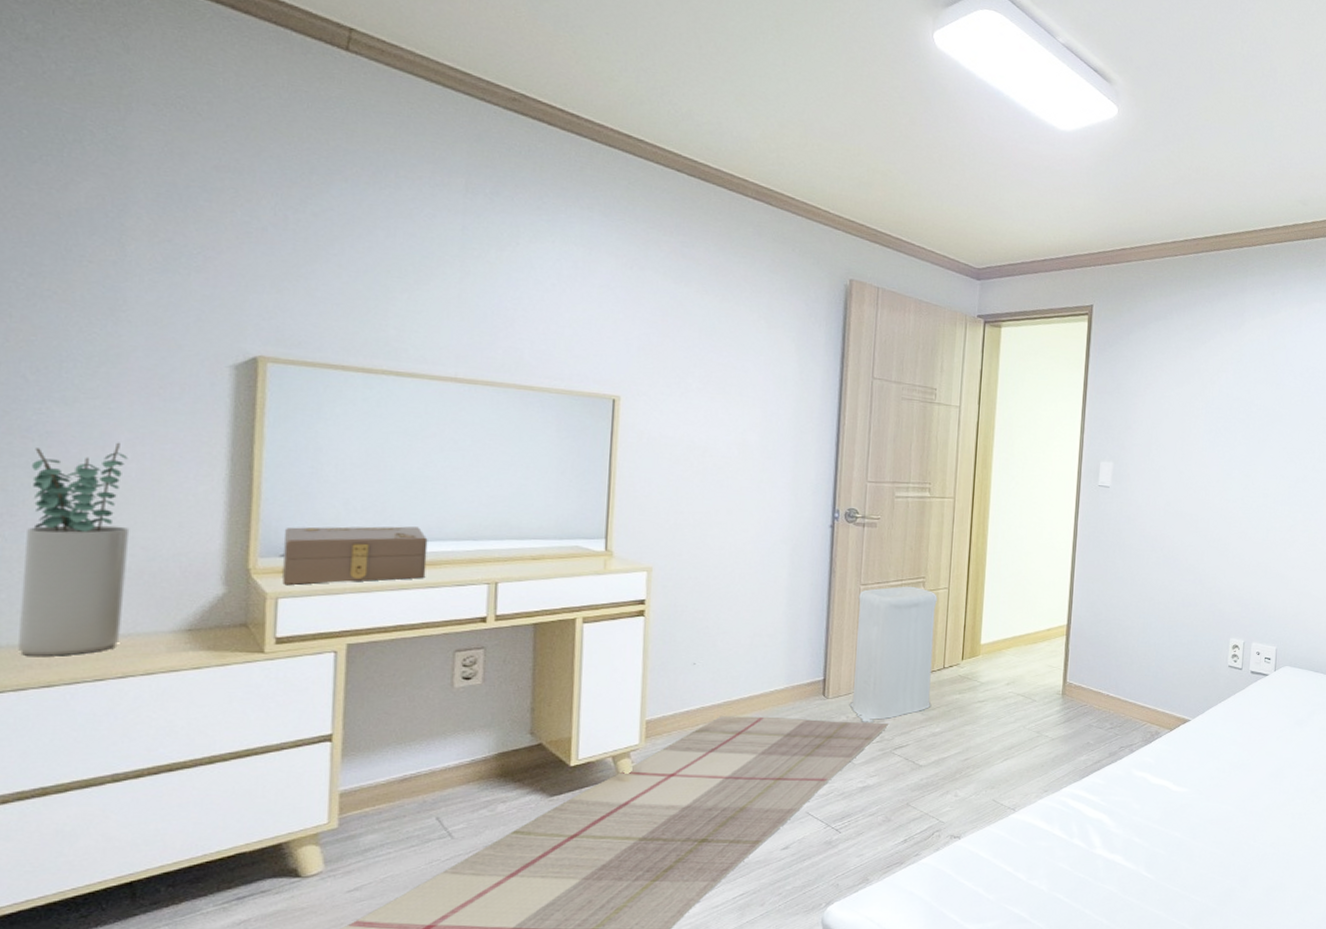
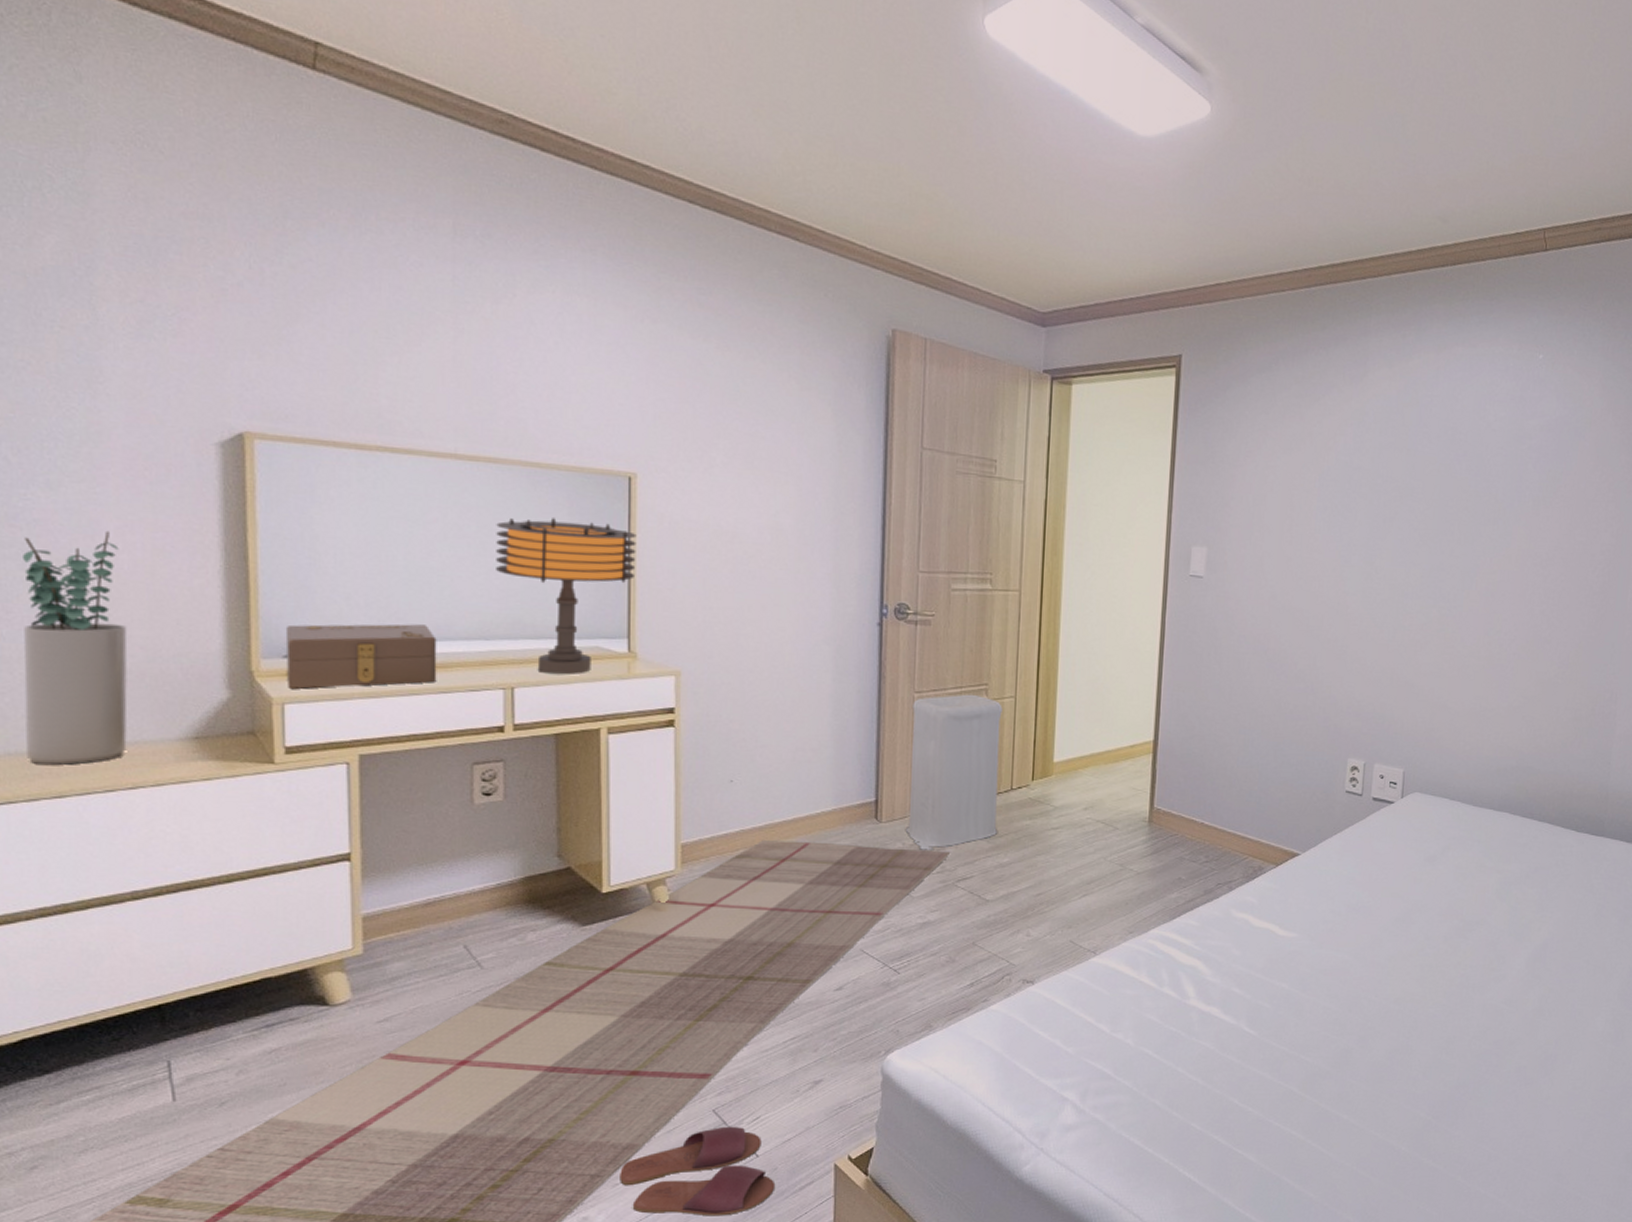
table lamp: none [487,433,618,572] -> present [496,517,637,676]

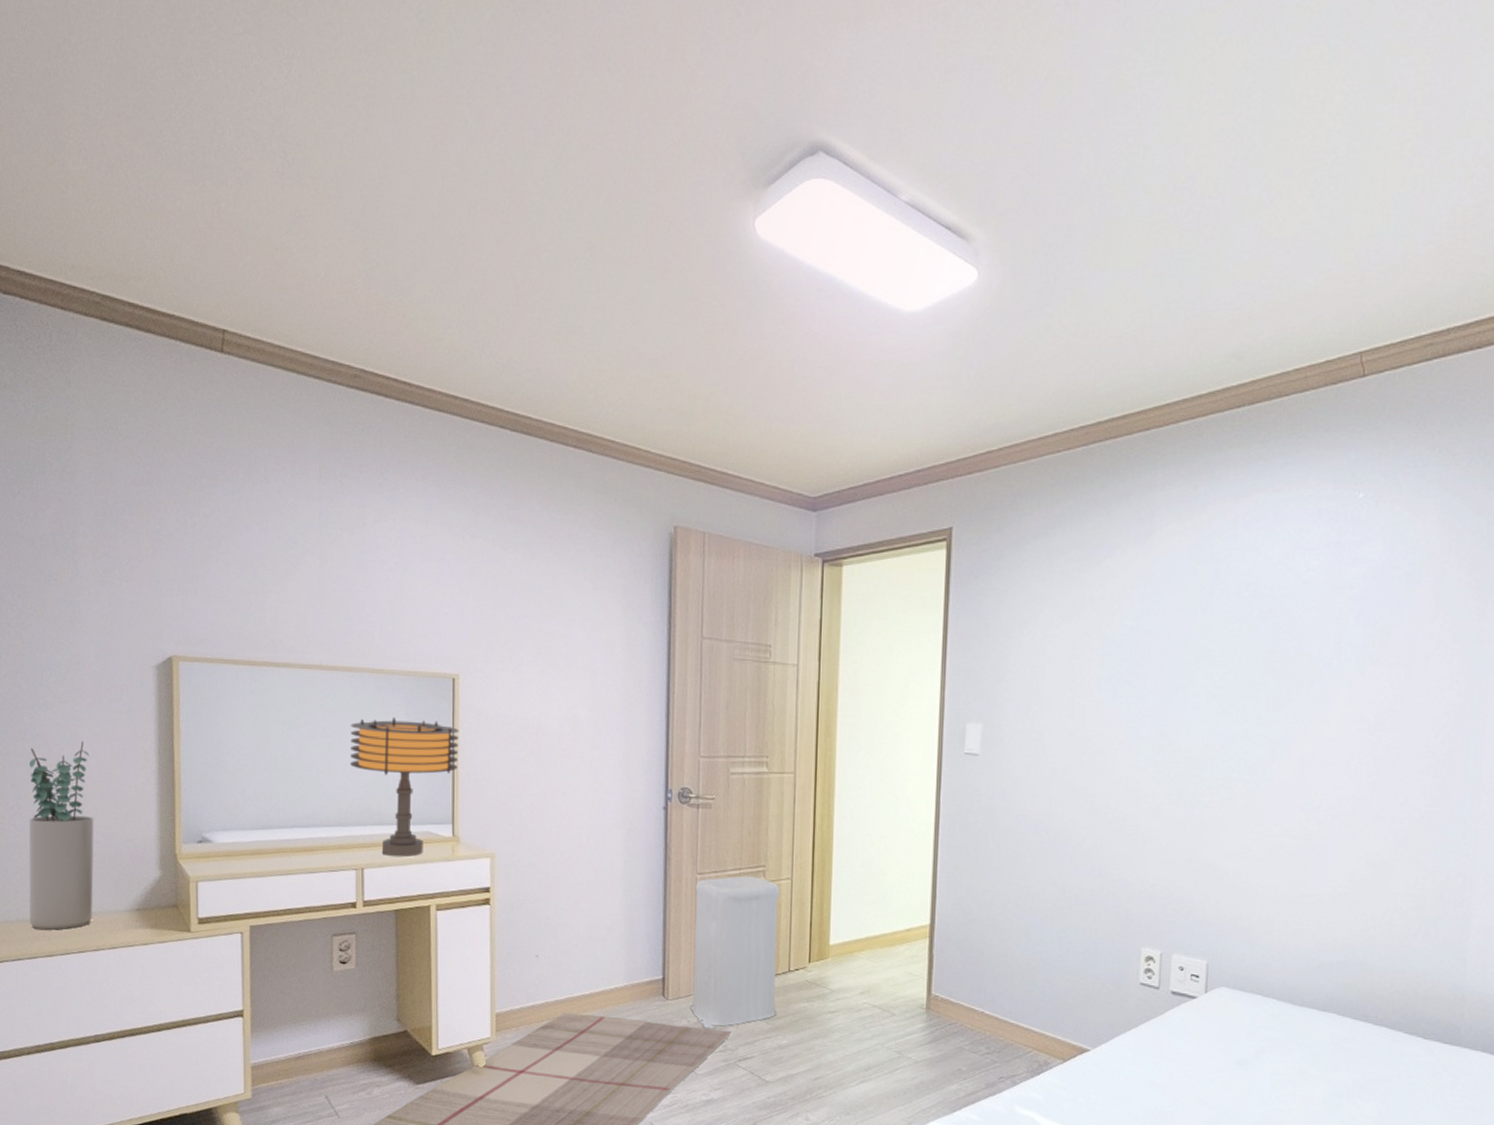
jewelry box: present [285,624,437,689] -> none [199,813,306,869]

